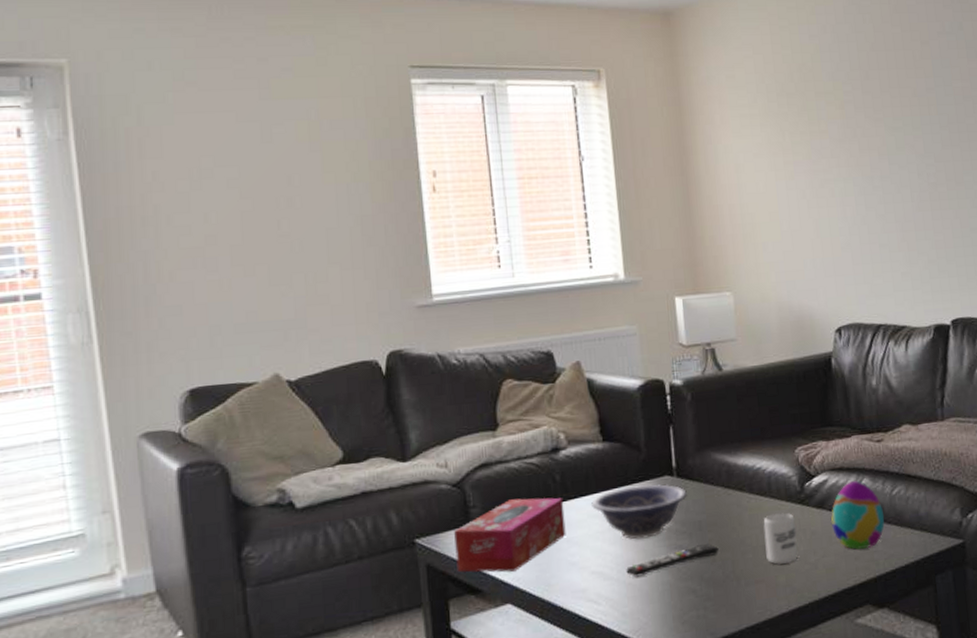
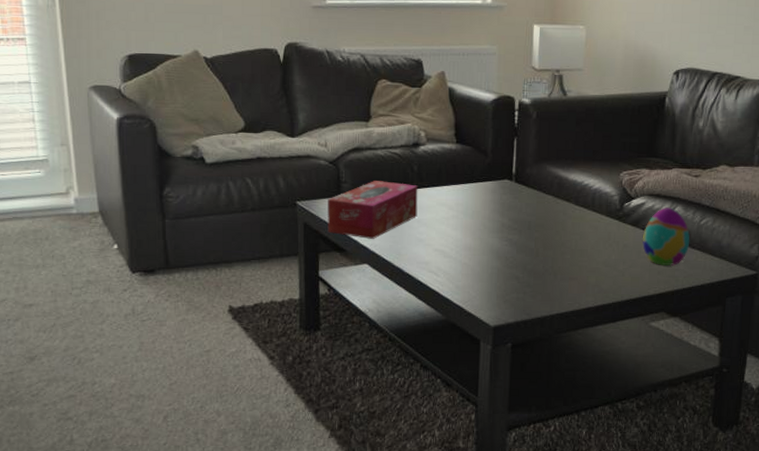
decorative bowl: present [590,484,687,540] -> none [440,184,522,229]
remote control: present [626,544,719,577] -> none [463,241,542,259]
cup: present [763,512,799,565] -> none [582,224,611,267]

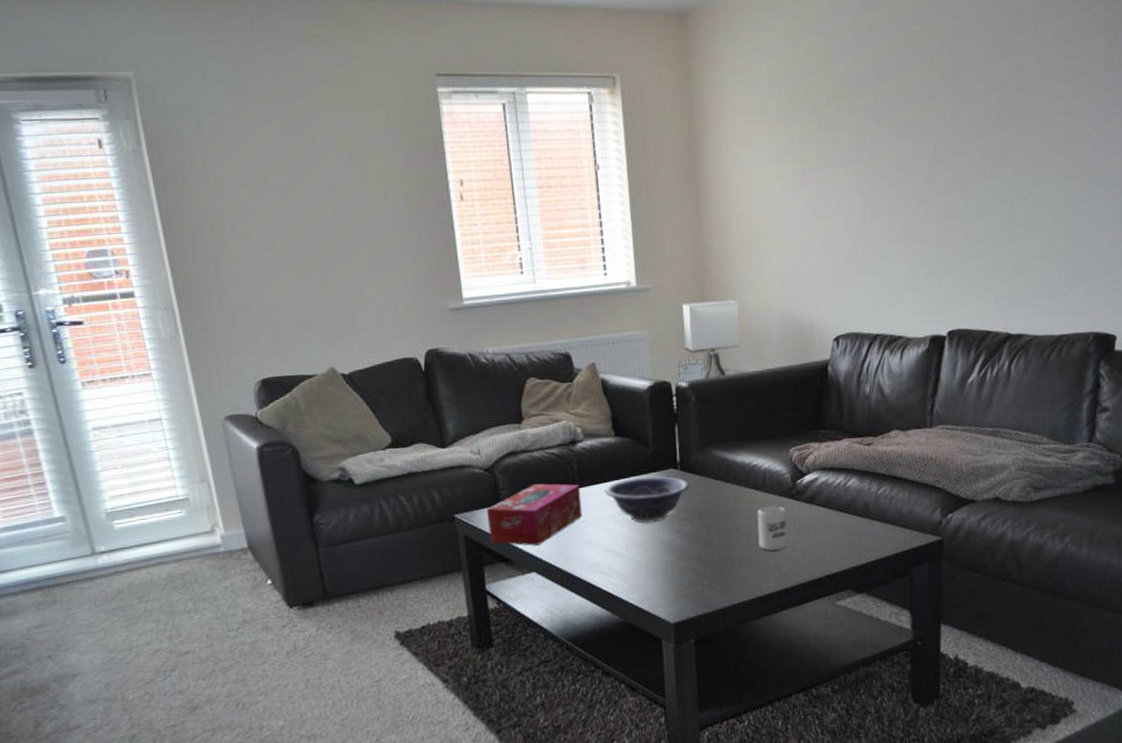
decorative bowl: none [440,184,522,229] -> present [603,476,689,523]
cup: none [582,224,611,267] -> present [757,505,788,551]
decorative egg: present [643,207,690,266] -> none [819,480,868,542]

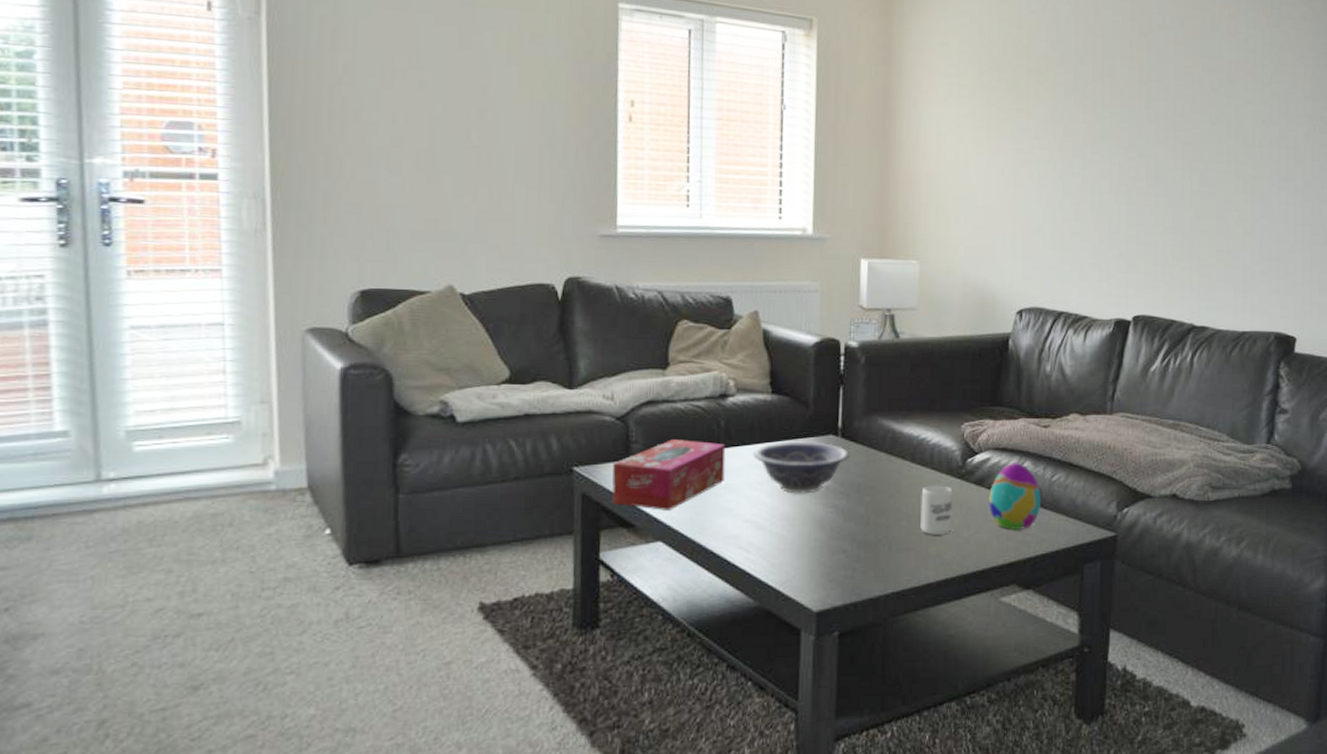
decorative egg: none [819,480,868,542] -> present [989,463,1041,531]

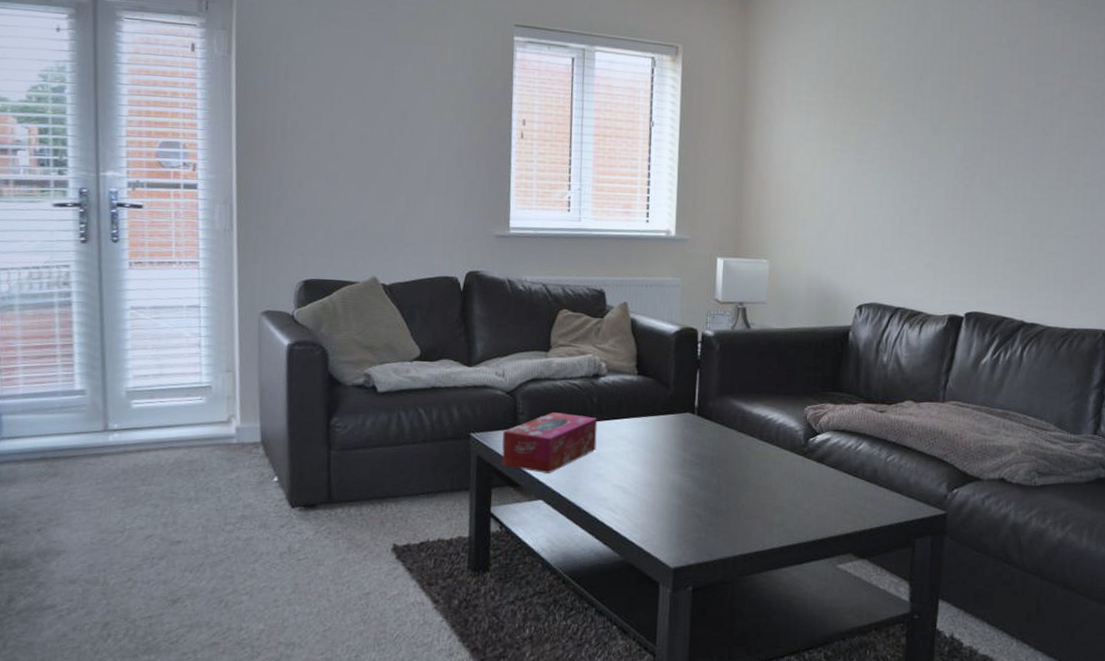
decorative bowl: present [752,441,849,494] -> none [620,417,704,464]
cup: present [920,484,953,535] -> none [766,460,796,506]
decorative egg: present [989,463,1041,531] -> none [828,443,876,505]

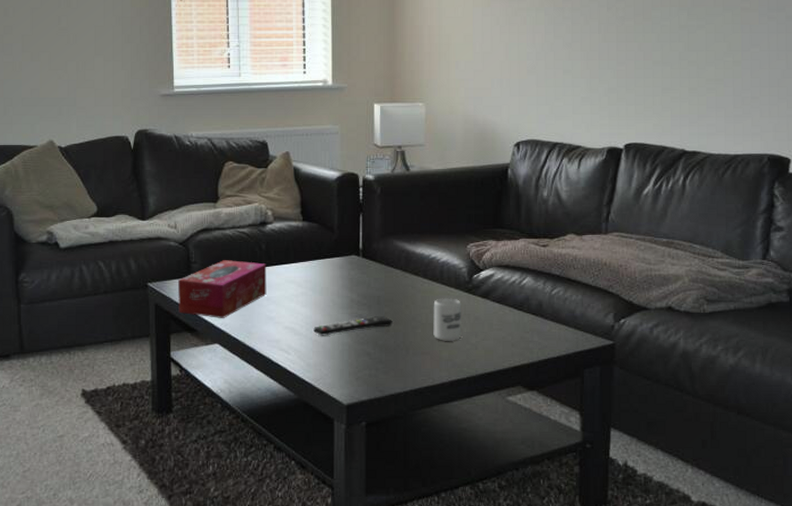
remote control: none [643,477,725,496] -> present [313,316,393,336]
cup: none [766,460,796,506] -> present [433,297,462,341]

